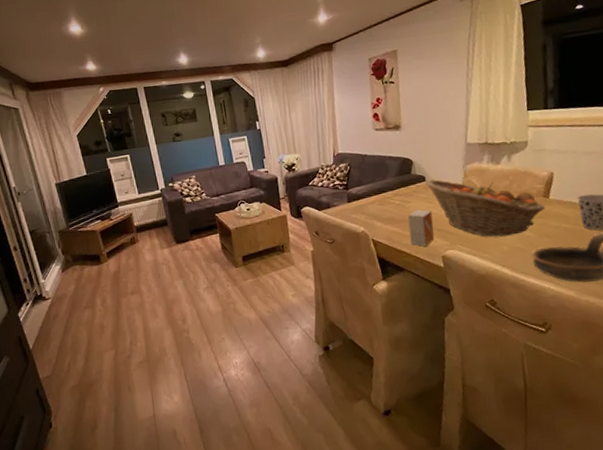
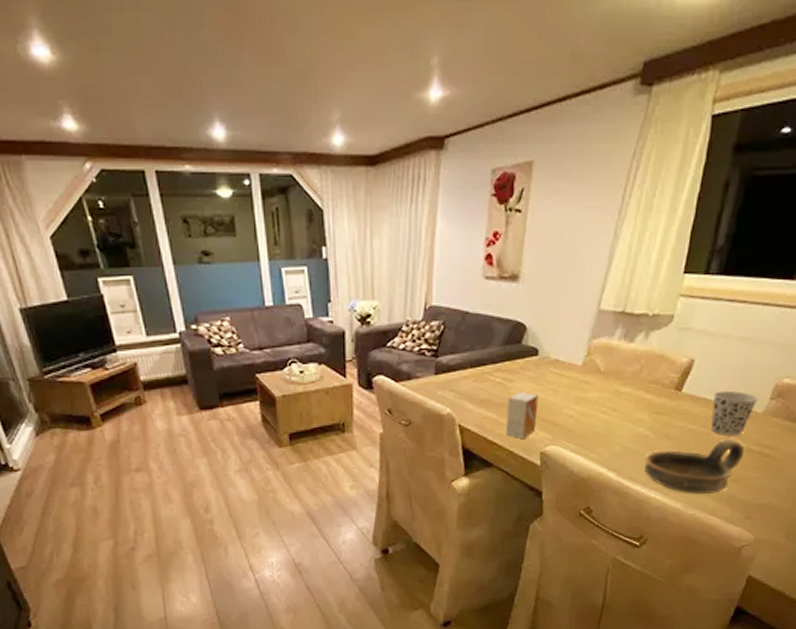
fruit basket: present [425,179,546,237] -> none [537,354,675,434]

